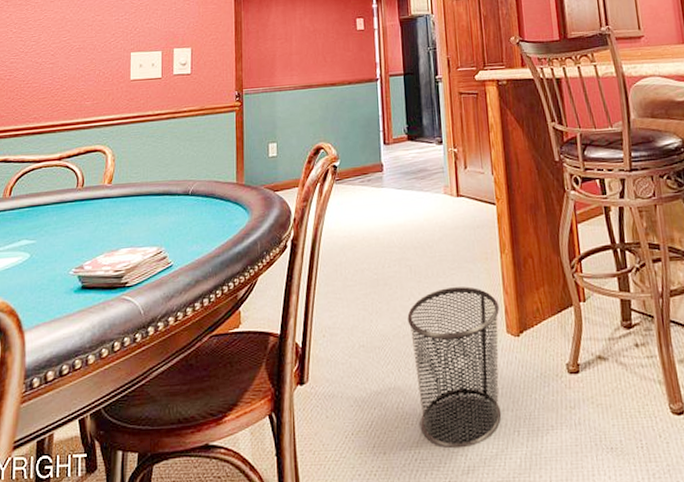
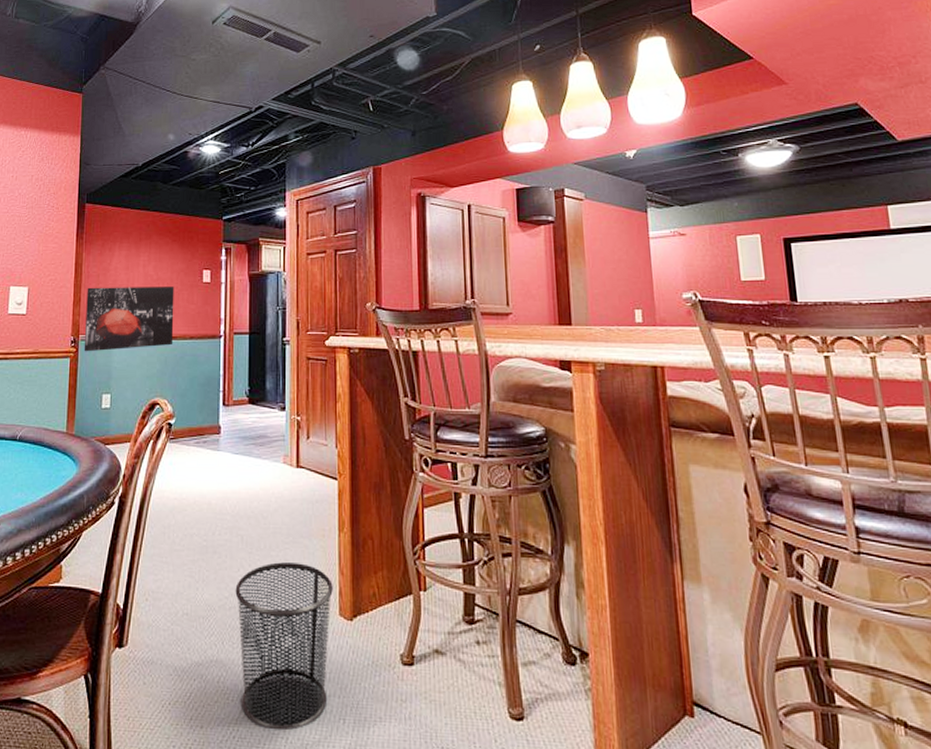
wall art: none [248,36,333,105] -> present [84,287,174,352]

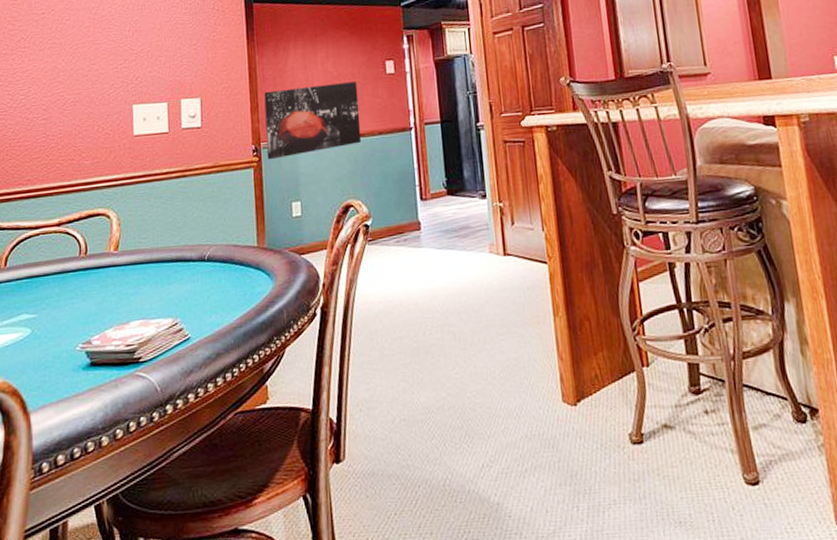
waste bin: present [235,562,333,731] -> none [452,353,559,527]

